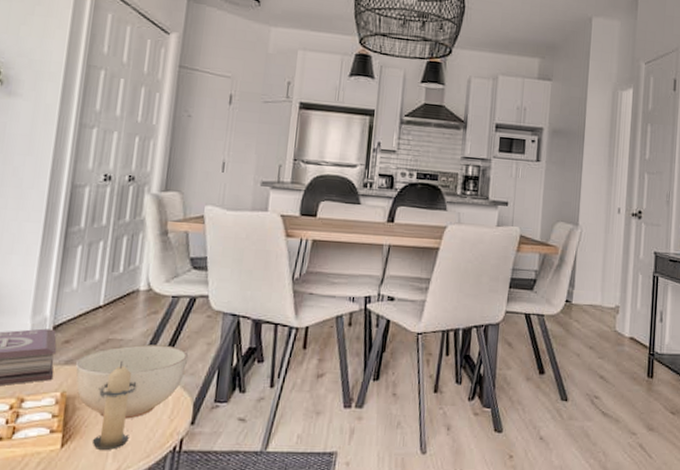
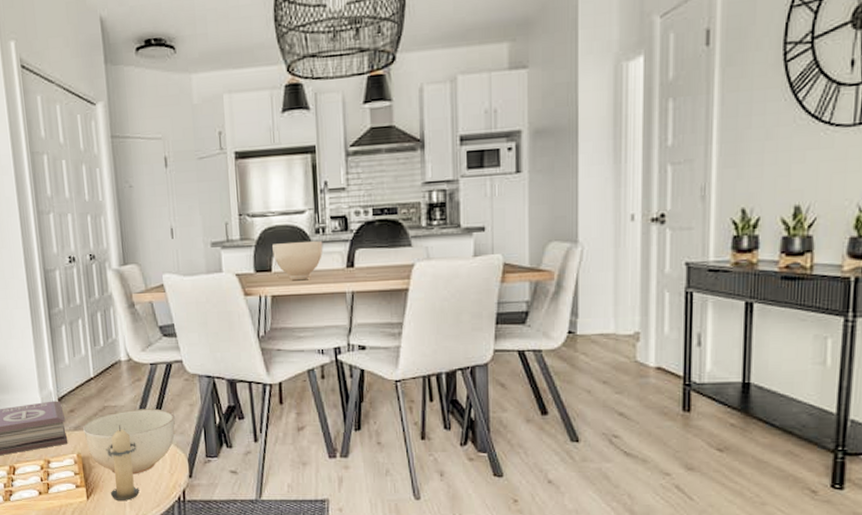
bowl: none [320,191,369,229] -> present [272,241,324,281]

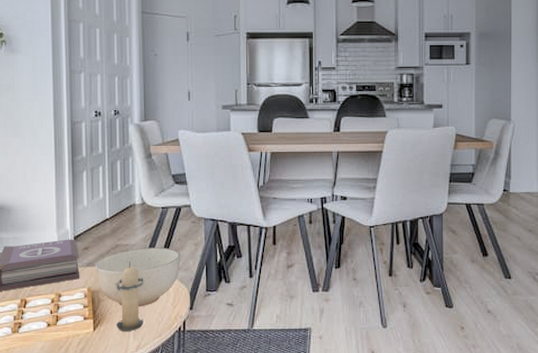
bowl: present [272,241,324,281] -> none [274,108,316,141]

